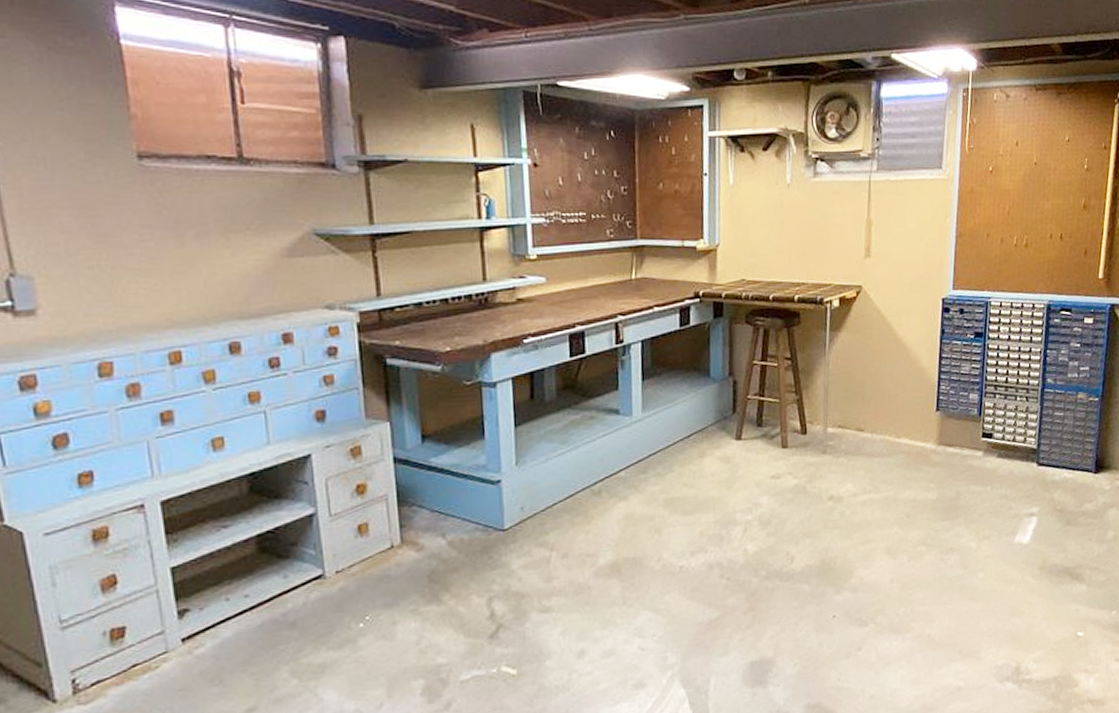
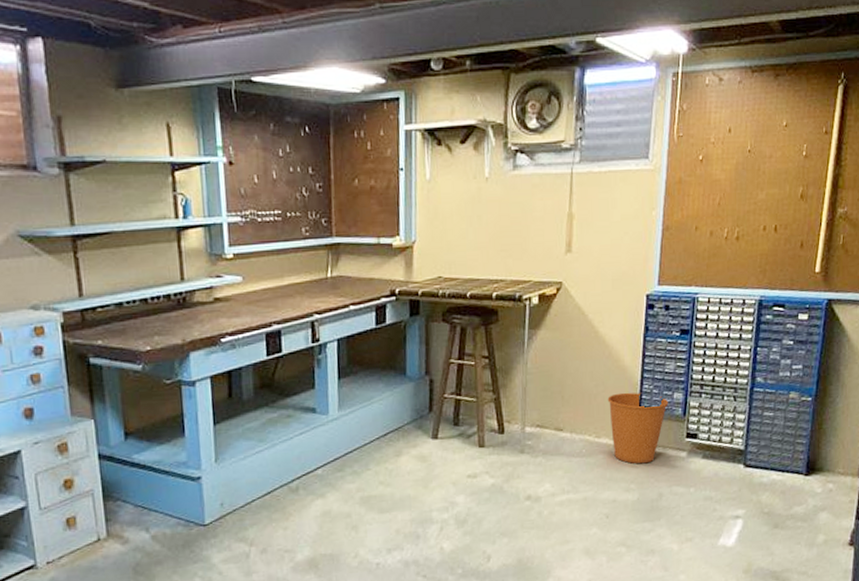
bucket: none [906,393,966,464] -> present [607,392,669,464]

